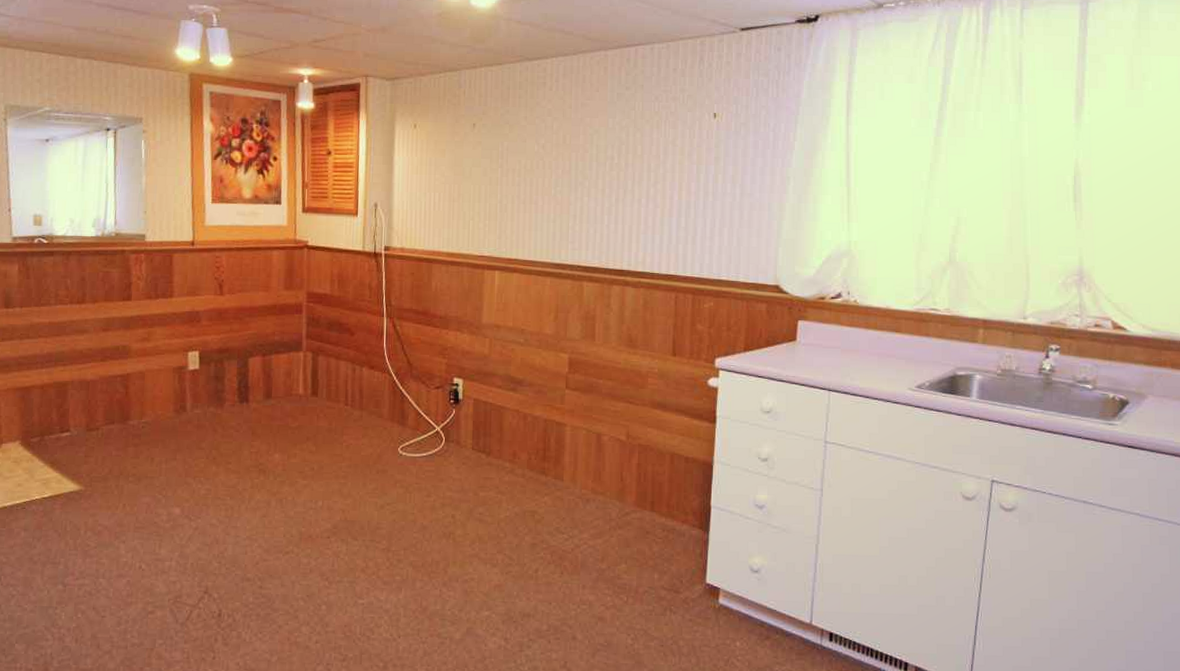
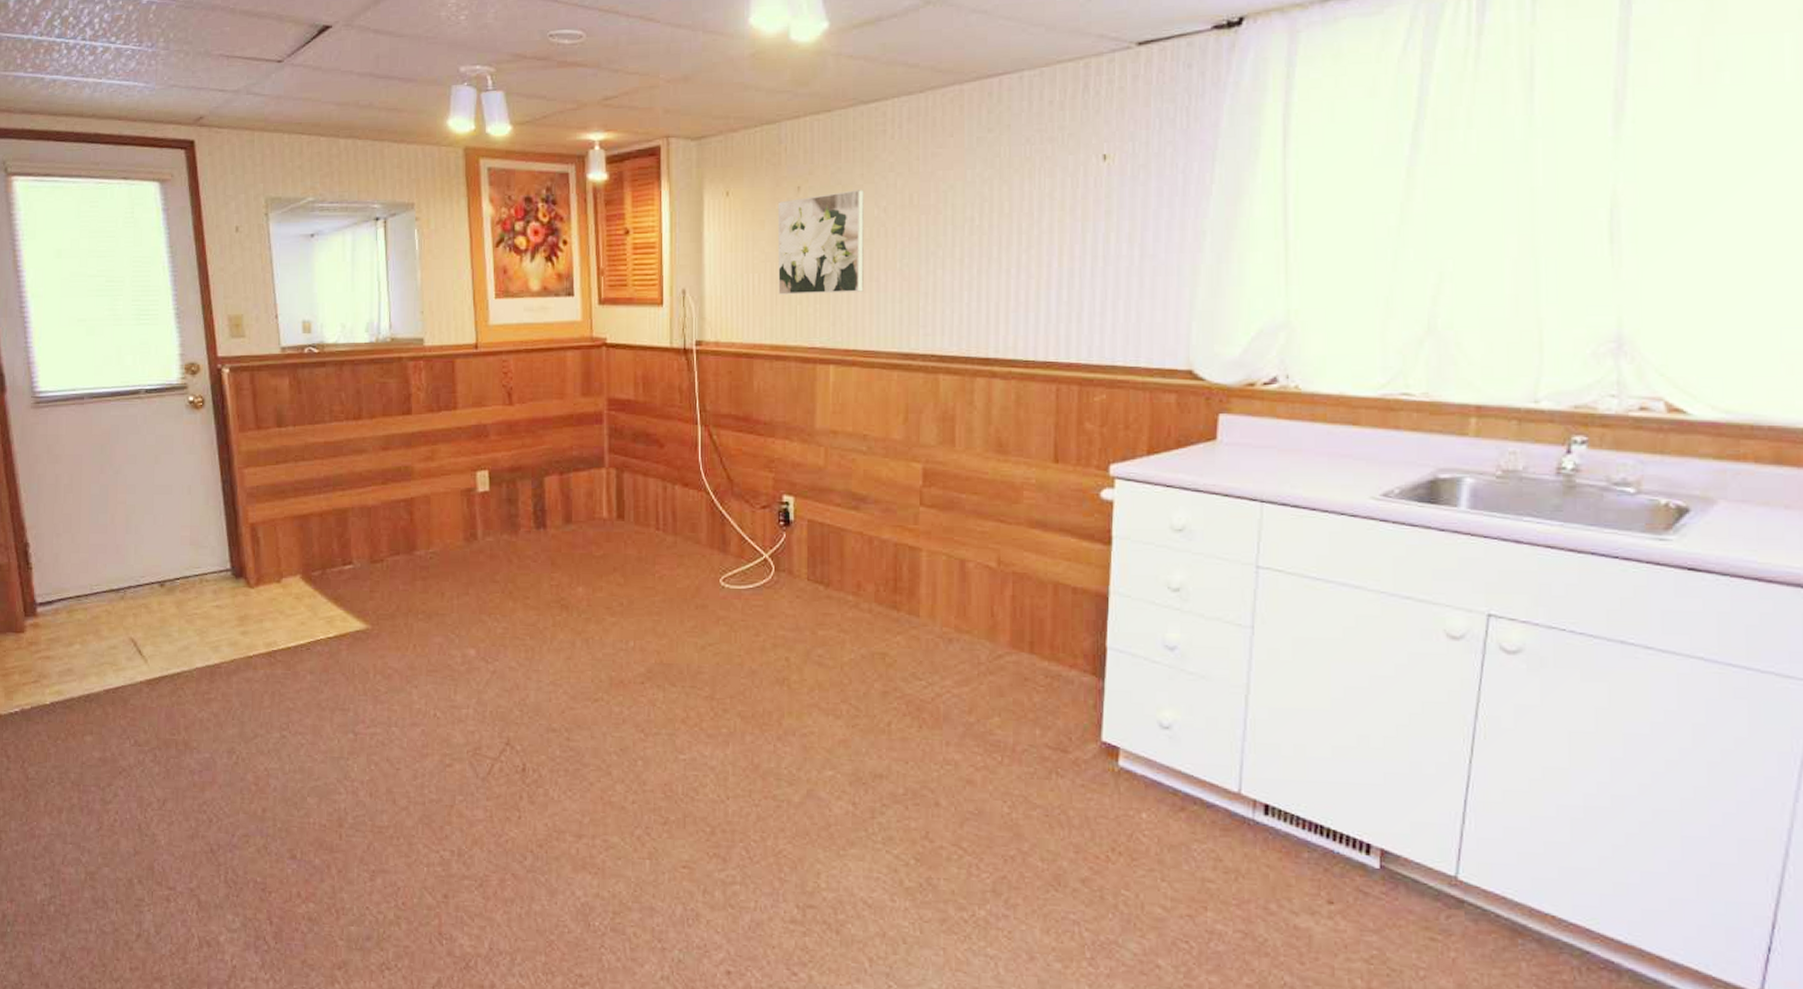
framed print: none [455,129,527,212] -> present [777,190,864,295]

